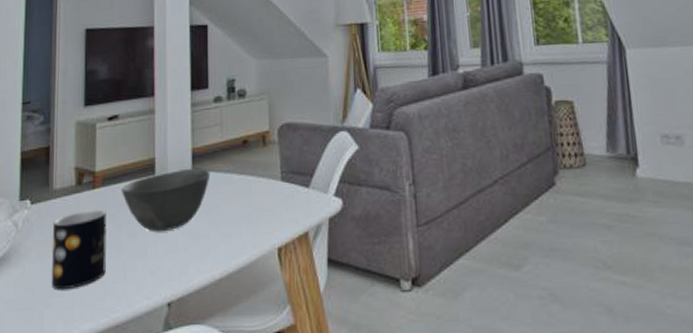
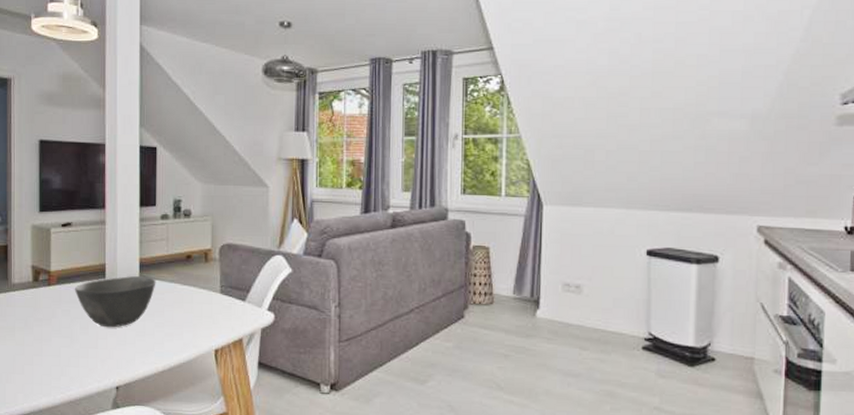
mug: present [52,209,107,290] -> none [12,304,61,369]

